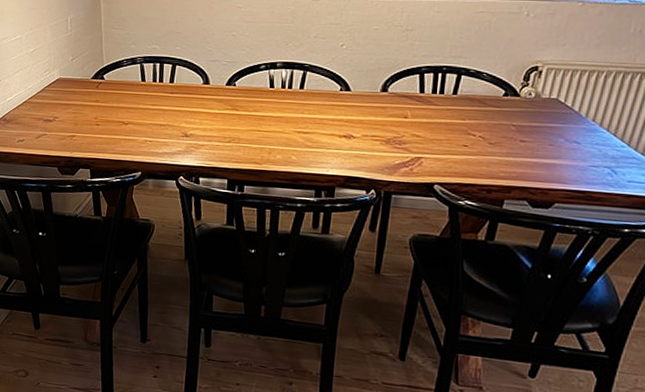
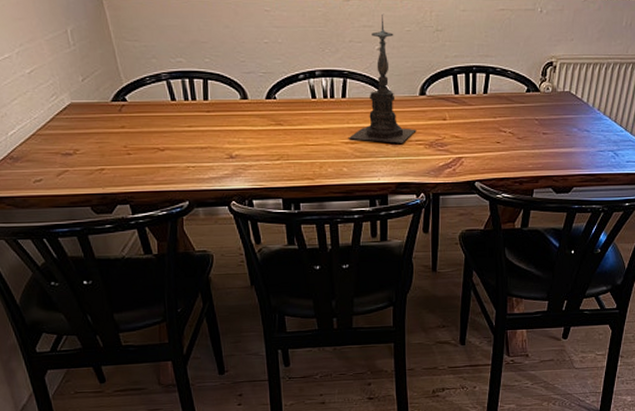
candle holder: none [301,12,374,137] -> present [348,13,417,143]

